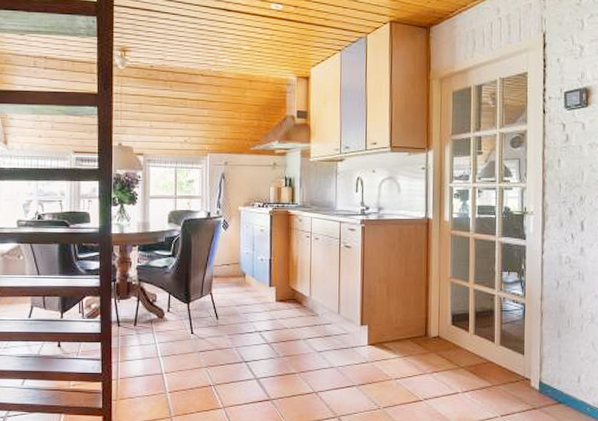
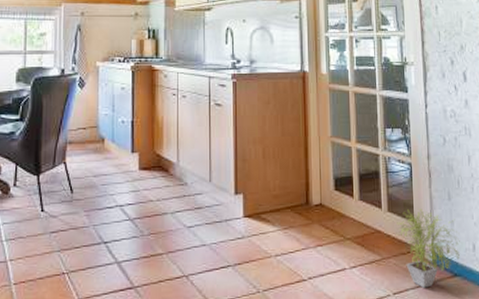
potted plant: none [506,344,566,412] -> present [396,209,460,288]

